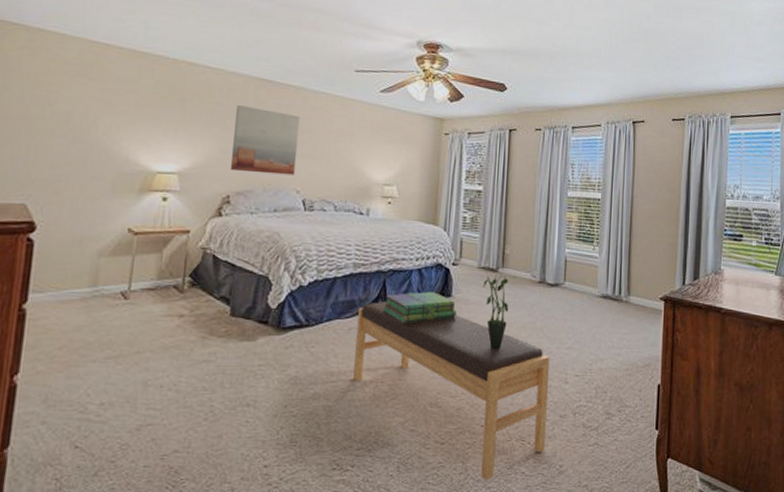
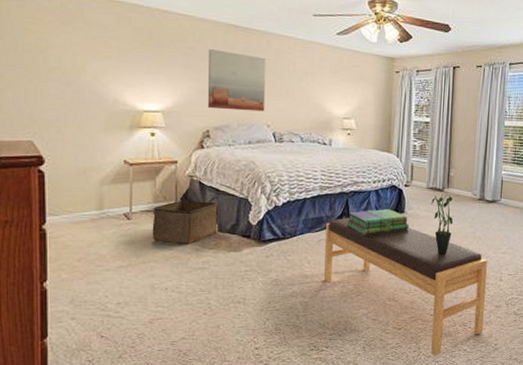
storage bin: none [151,276,232,332] -> present [152,200,218,245]

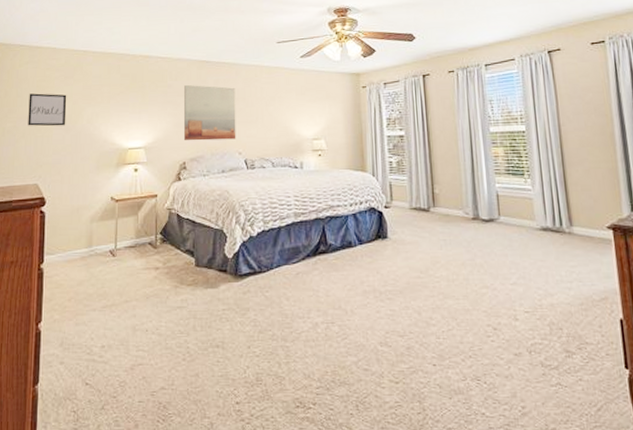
wall art: none [14,37,65,79] -> present [28,93,67,126]
storage bin: present [152,200,218,245] -> none [134,233,195,282]
bench: present [324,218,487,356] -> none [303,247,503,420]
stack of books: present [346,209,409,236] -> none [324,235,395,267]
potted plant: present [431,194,454,254] -> none [417,214,446,287]

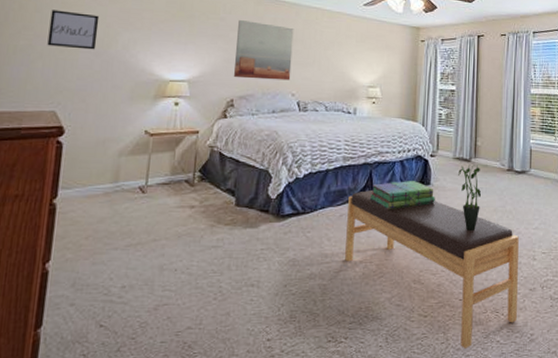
bench: none [303,247,503,420] -> present [345,190,519,349]
stack of books: none [324,235,395,267] -> present [369,181,435,210]
potted plant: none [417,214,446,287] -> present [458,164,482,230]

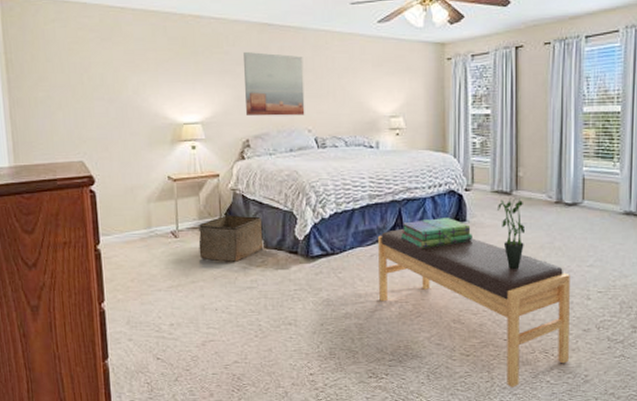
wall art: present [47,10,100,50] -> none [60,58,109,97]
storage bin: none [166,171,237,221] -> present [198,215,264,263]

